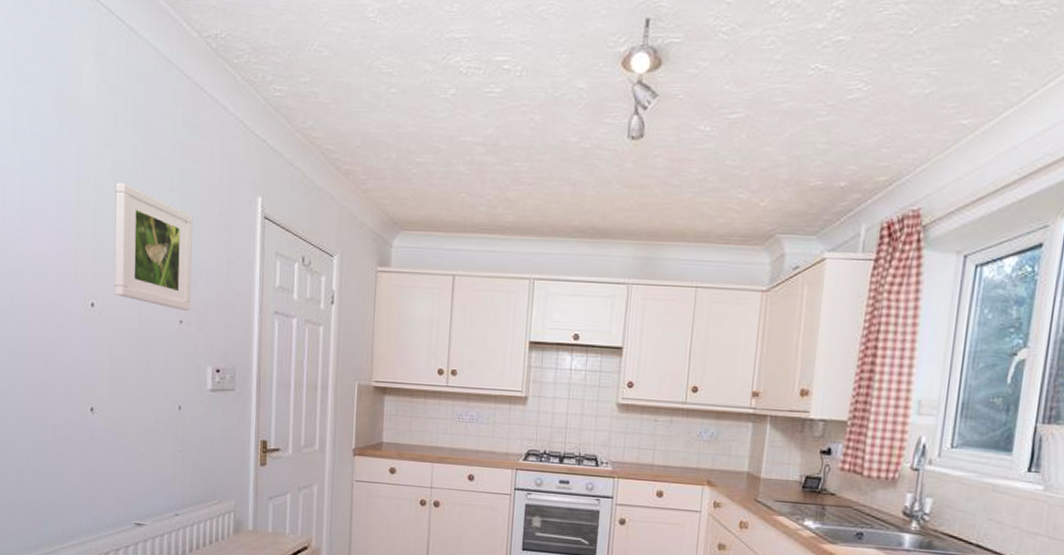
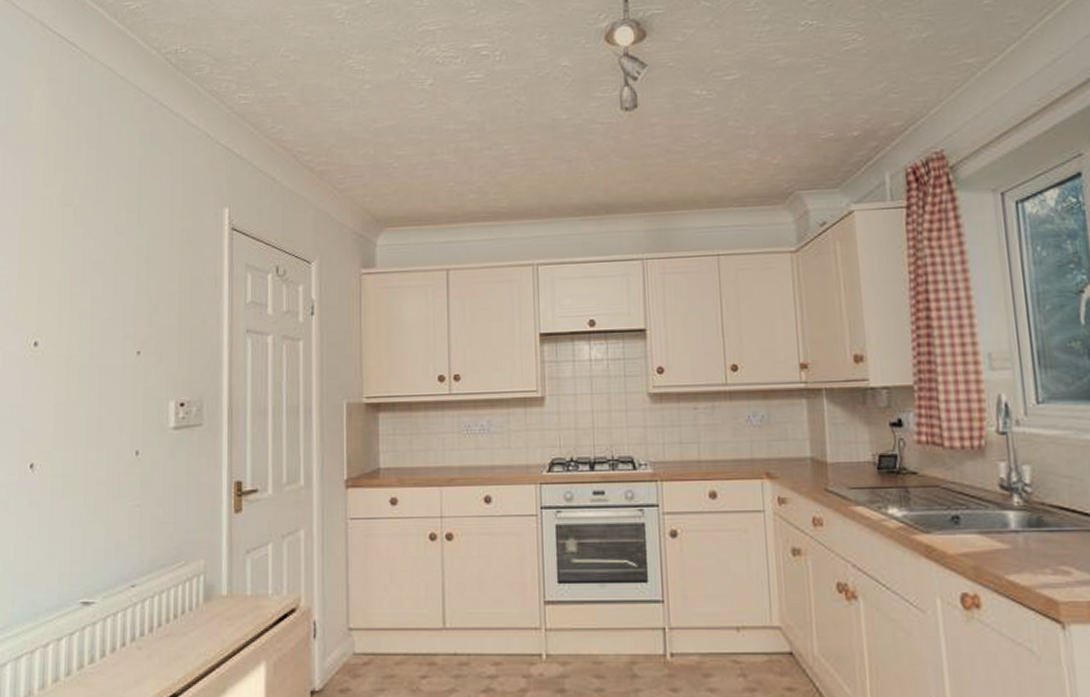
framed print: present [114,182,193,311] -> none [62,207,152,340]

